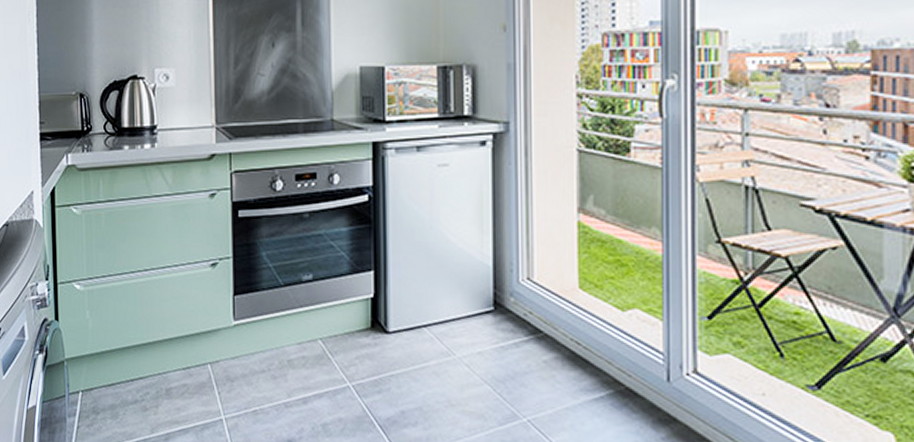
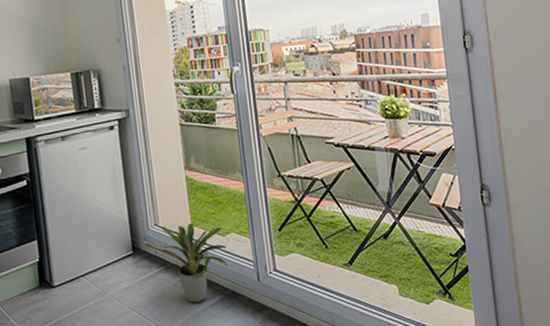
potted plant: none [509,282,626,393] -> present [144,223,228,303]

